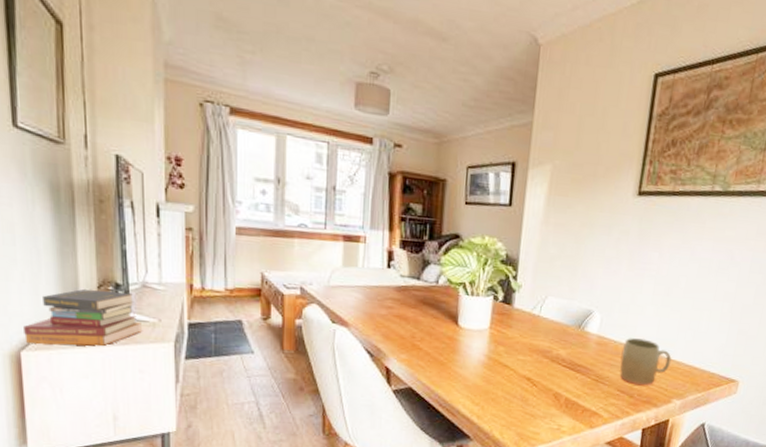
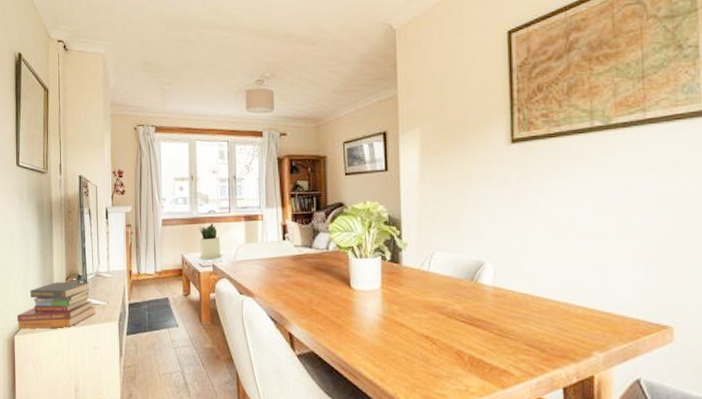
planter: none [282,238,314,282] -> present [198,223,223,260]
mug: present [619,338,672,385] -> none [523,287,582,337]

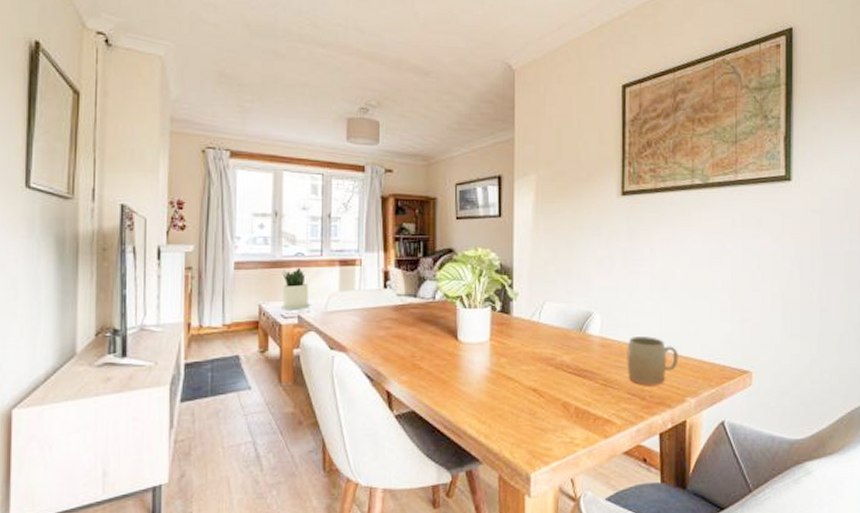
books: present [17,282,97,329] -> none [17,338,139,401]
mug: none [523,287,582,337] -> present [627,336,679,385]

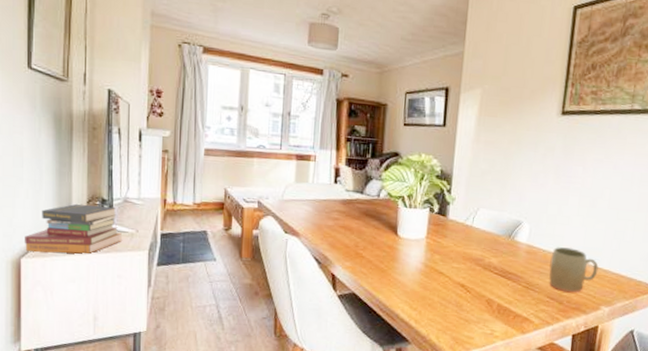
books: none [17,338,139,401] -> present [25,204,123,255]
planter: present [280,267,311,310] -> none [243,158,270,196]

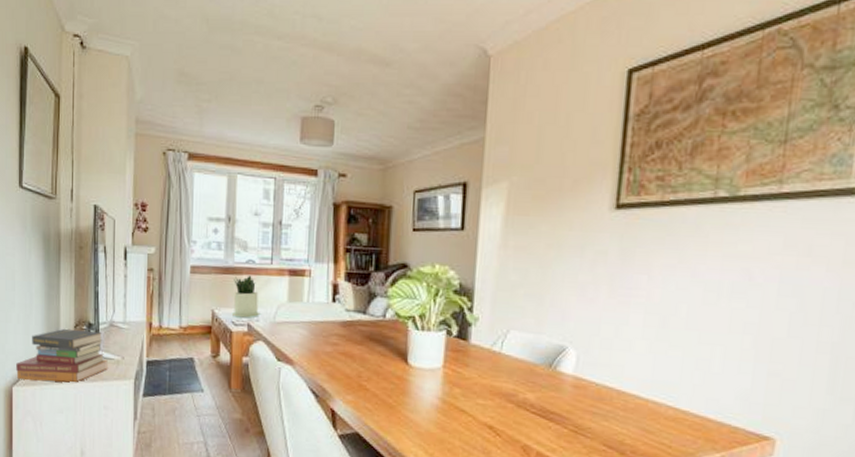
planter: none [243,158,270,196] -> present [231,275,260,318]
mug: present [549,247,599,292] -> none [604,380,675,440]

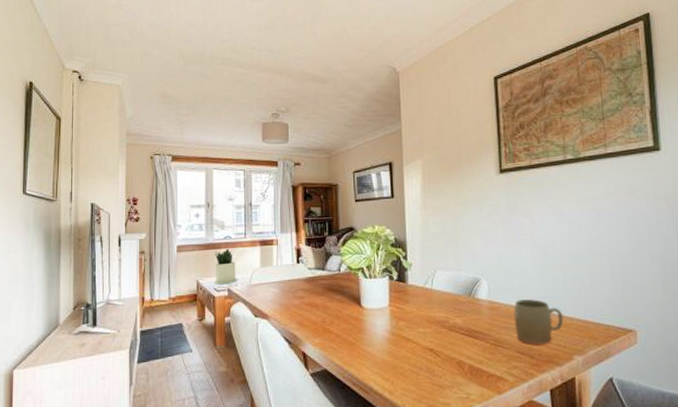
books: present [16,329,109,383] -> none [17,311,106,363]
mug: none [604,380,675,440] -> present [514,299,564,344]

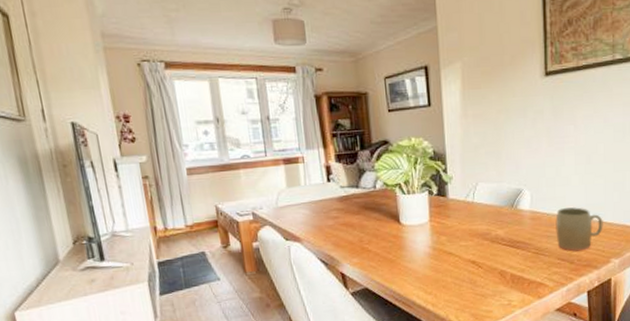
planter: present [213,248,238,285] -> none [232,168,263,209]

